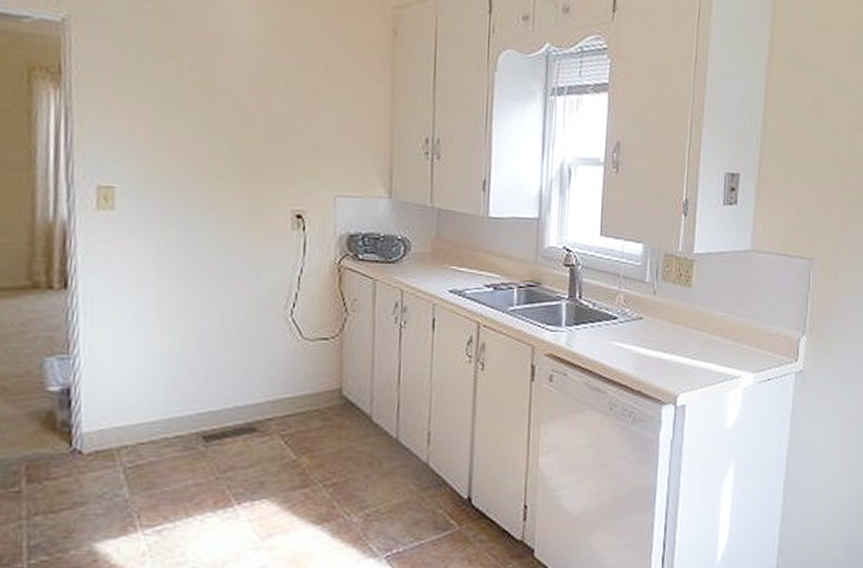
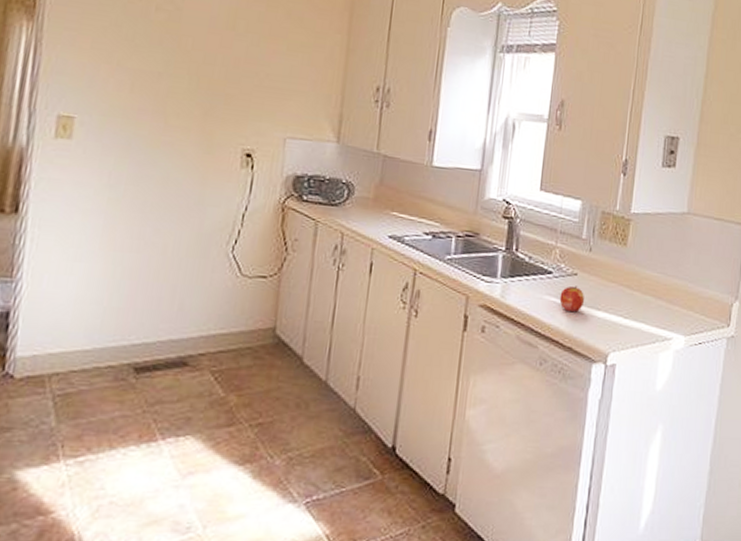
apple: none [626,330,651,357] -> present [559,286,584,313]

